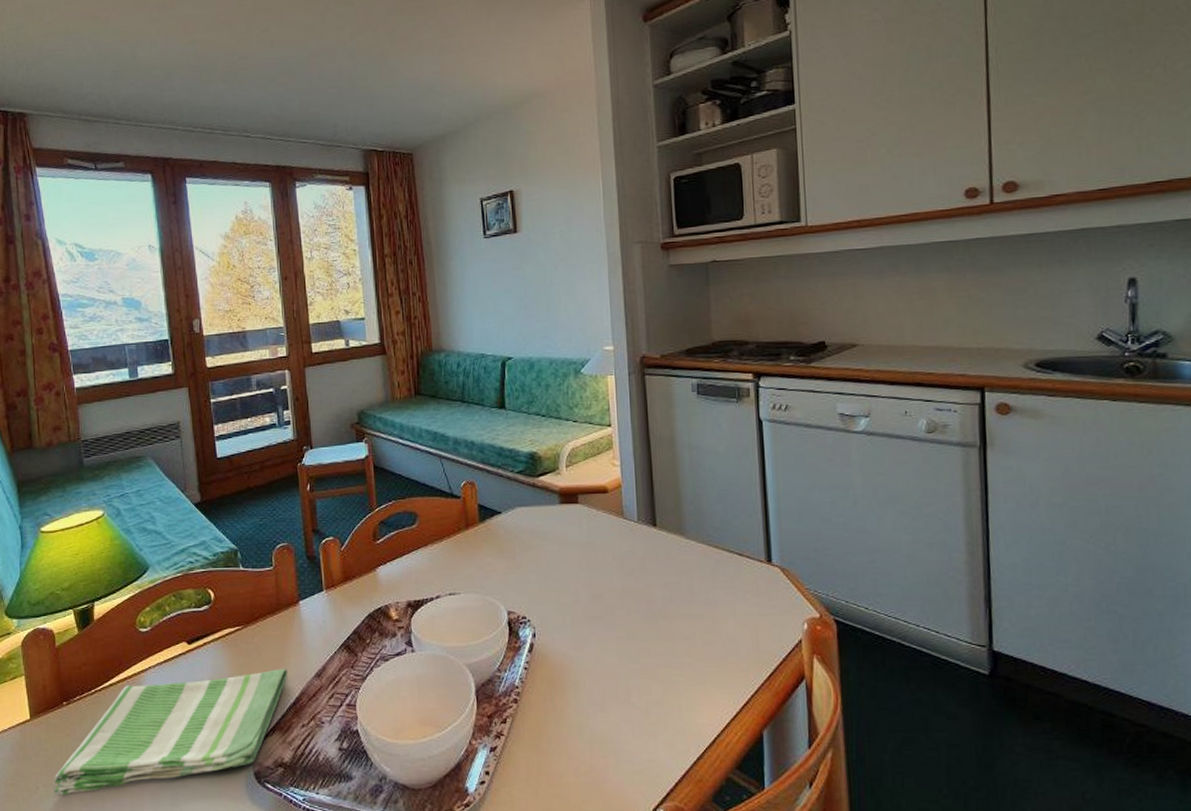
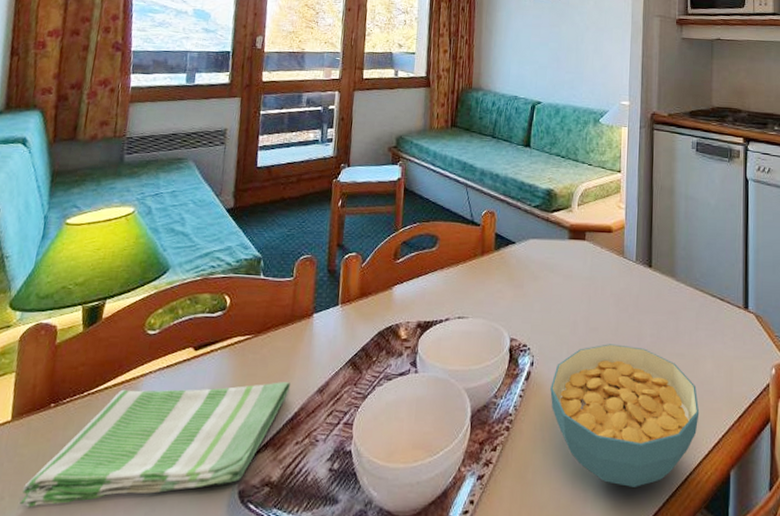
cereal bowl: none [556,609,724,751] -> present [550,344,700,487]

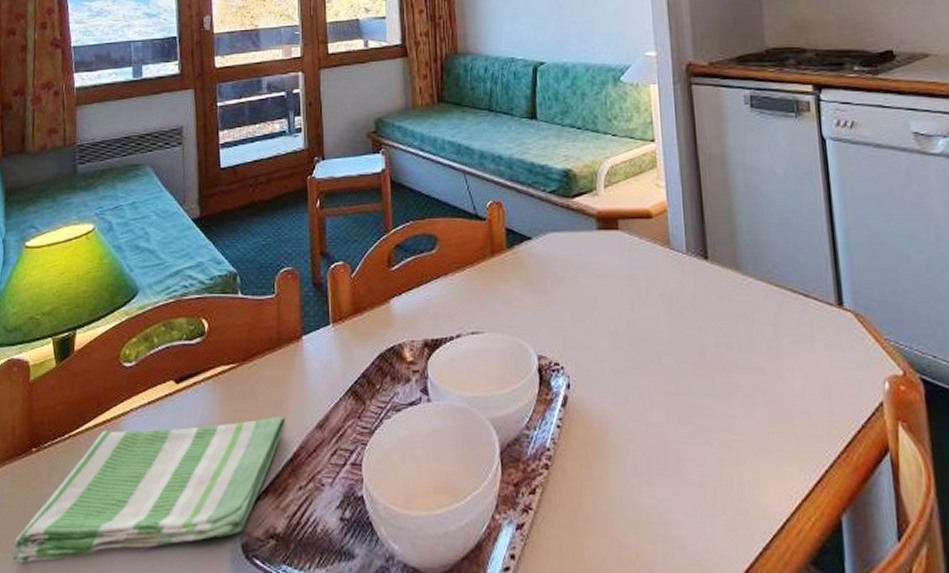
cereal bowl: present [550,344,700,487] -> none [594,358,792,538]

